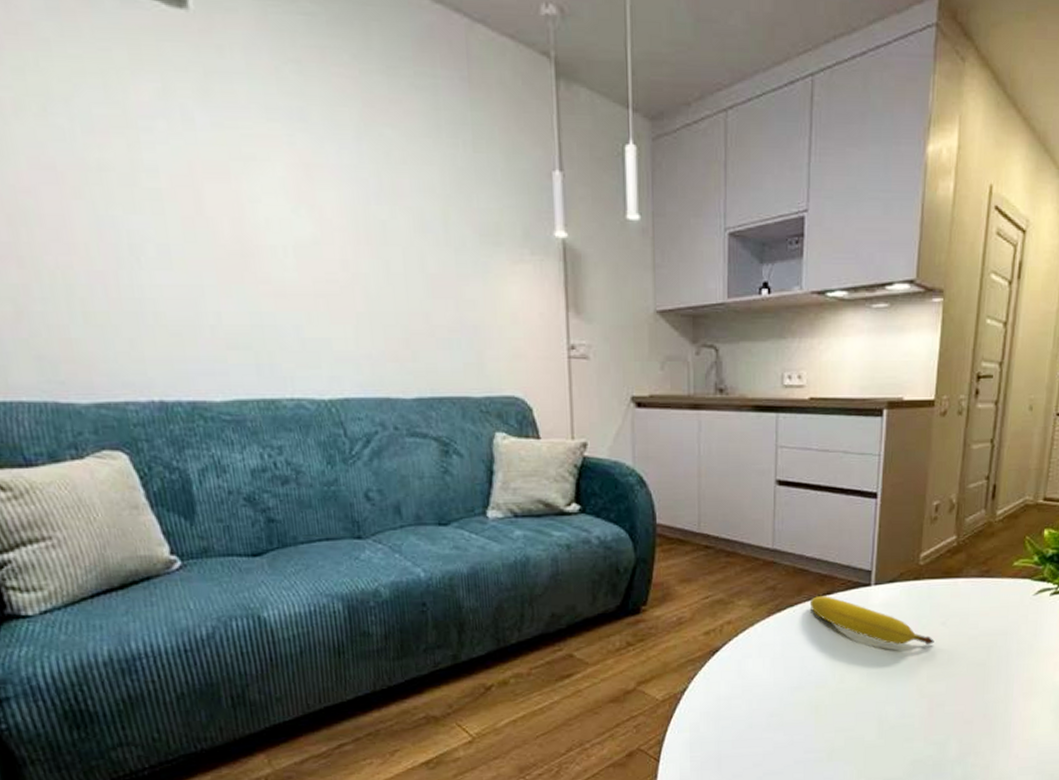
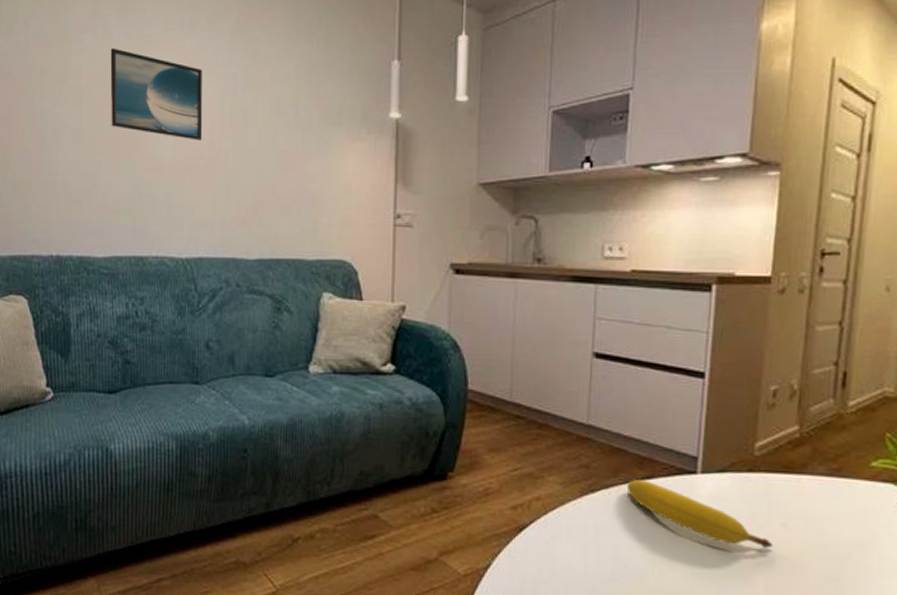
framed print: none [195,140,333,261] -> present [110,48,203,140]

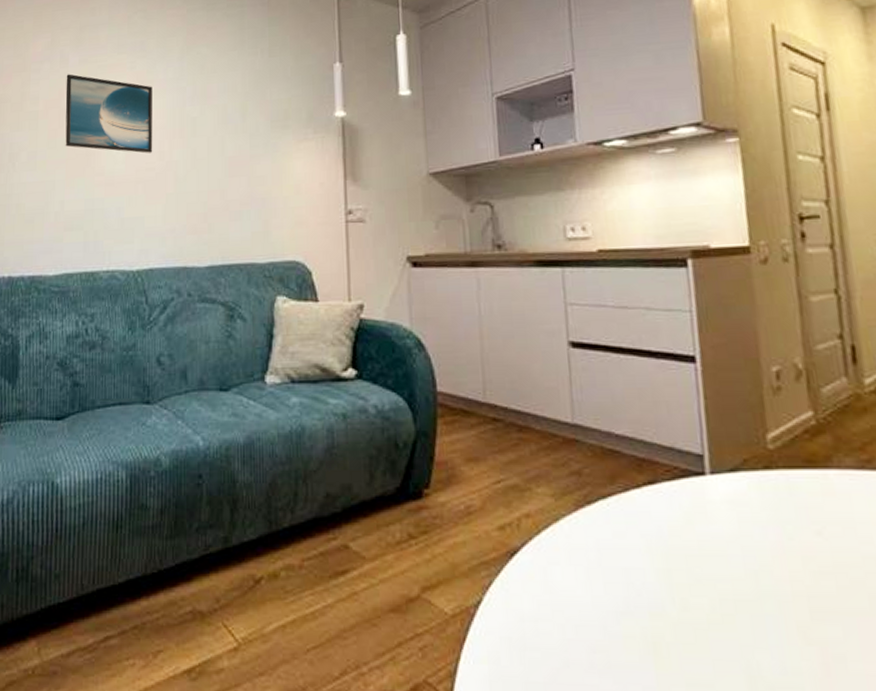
fruit: present [626,479,773,548] -> none [627,486,811,563]

